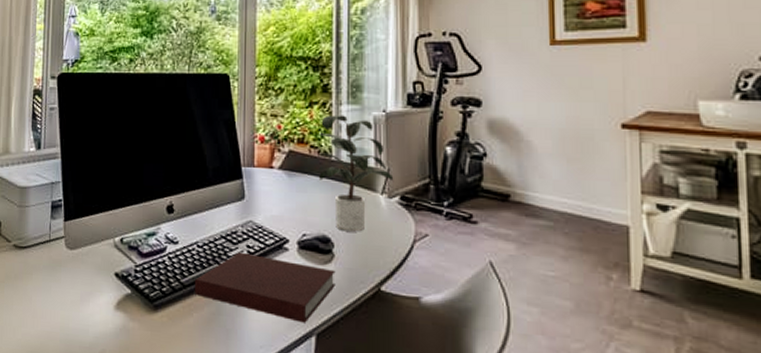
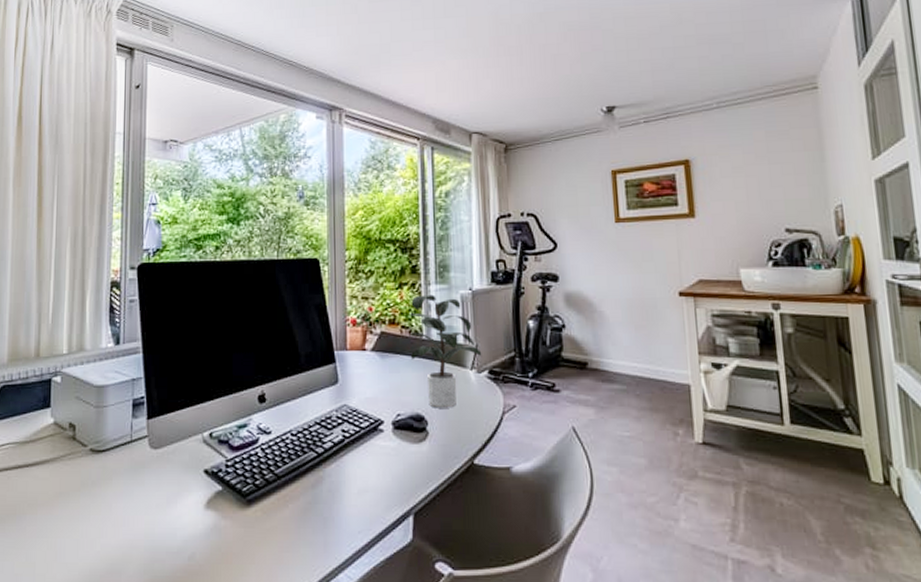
notebook: present [194,252,336,323] -> none [288,437,431,503]

